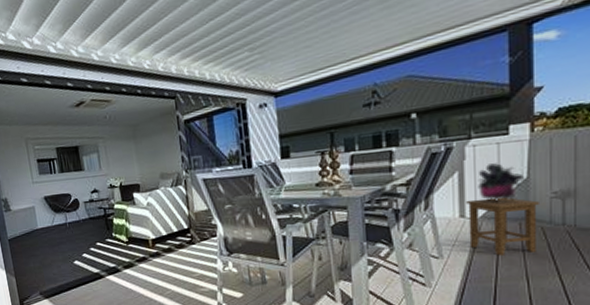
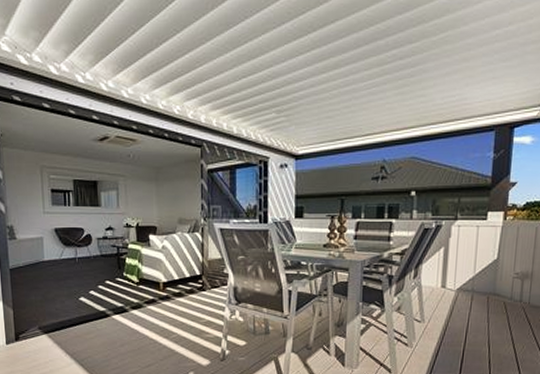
stool: present [466,197,539,256] -> none [447,273,504,324]
potted plant: present [478,163,524,201] -> none [458,243,495,277]

